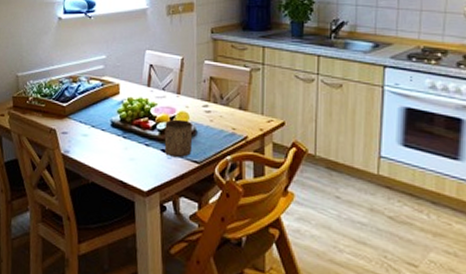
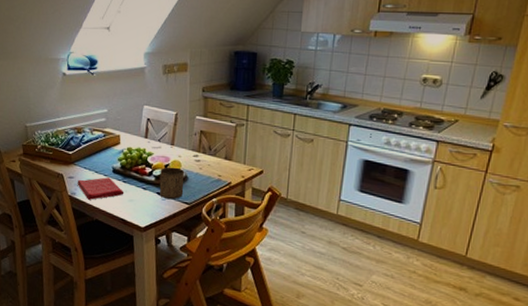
dish towel: none [71,132,124,159] -> present [77,177,125,200]

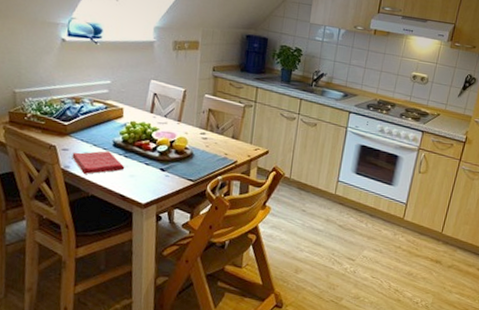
cup: present [159,167,185,200] -> none [163,143,191,177]

